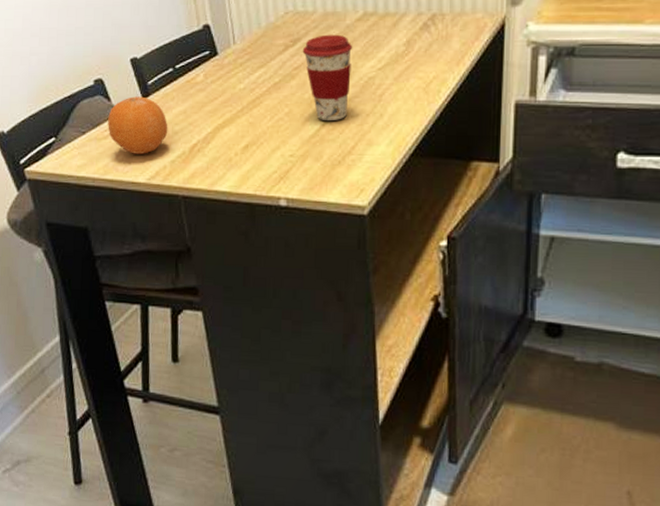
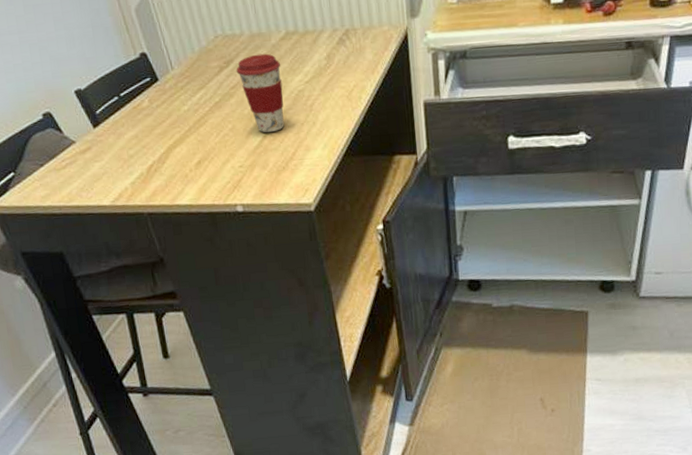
fruit: present [108,96,168,154] -> none [63,125,124,180]

